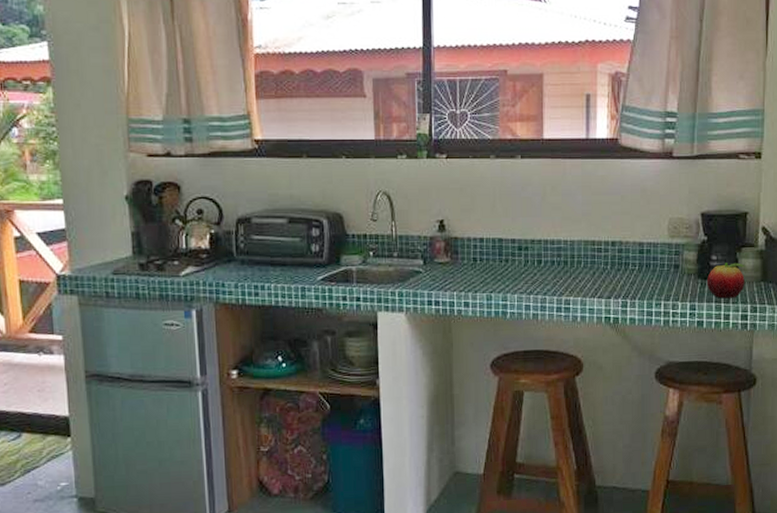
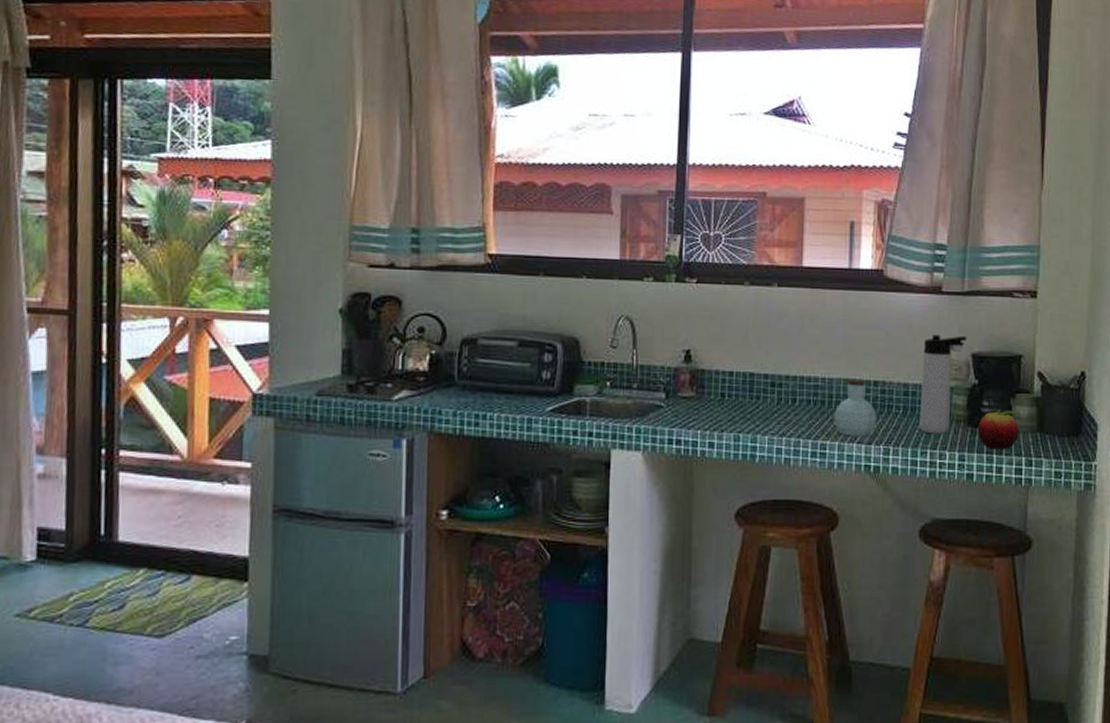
jar: none [576,240,615,292] -> present [834,379,877,437]
thermos bottle: none [654,196,697,287] -> present [919,335,967,434]

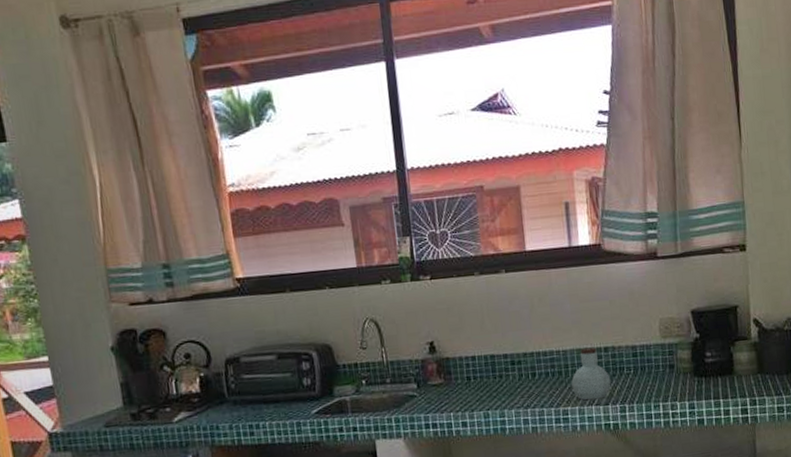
thermos bottle: present [919,335,967,434] -> none [646,294,686,388]
fruit: present [978,410,1019,449] -> none [703,357,742,395]

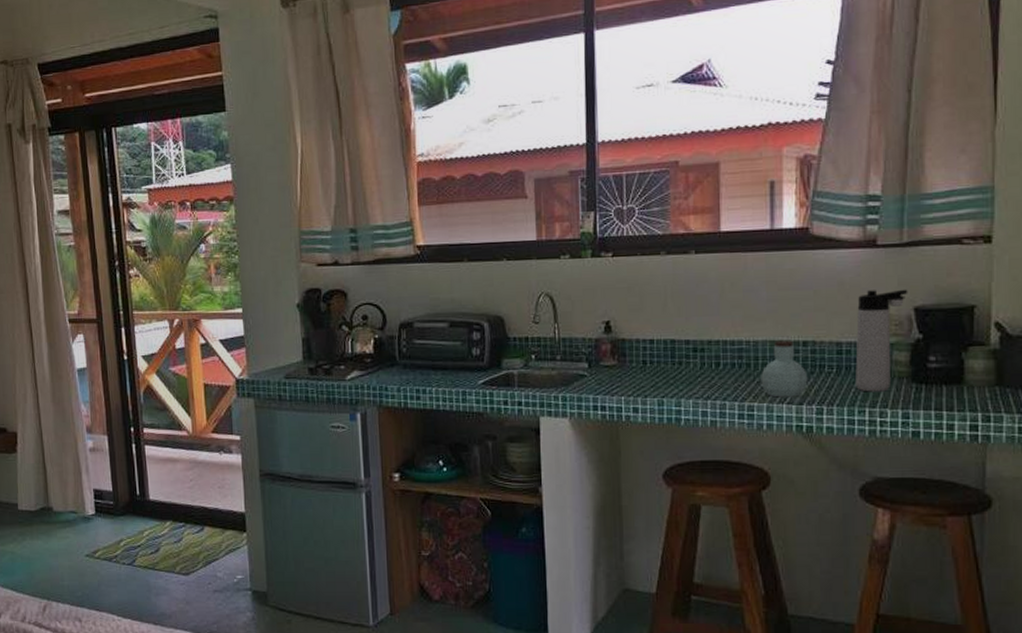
thermos bottle: none [646,294,686,388] -> present [855,289,908,392]

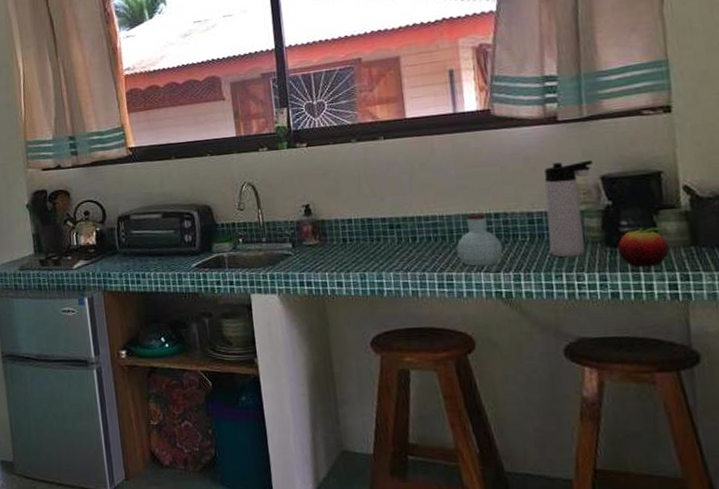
fruit: none [924,364,973,406] -> present [618,227,669,267]

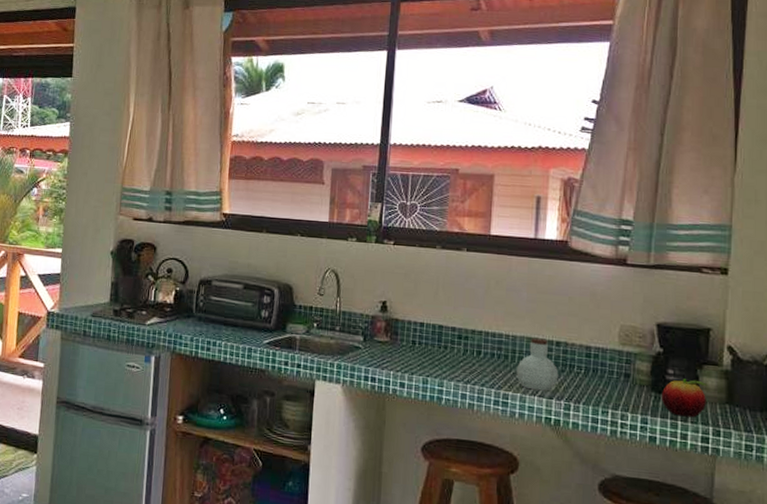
thermos bottle: present [544,159,594,258] -> none [601,303,652,397]

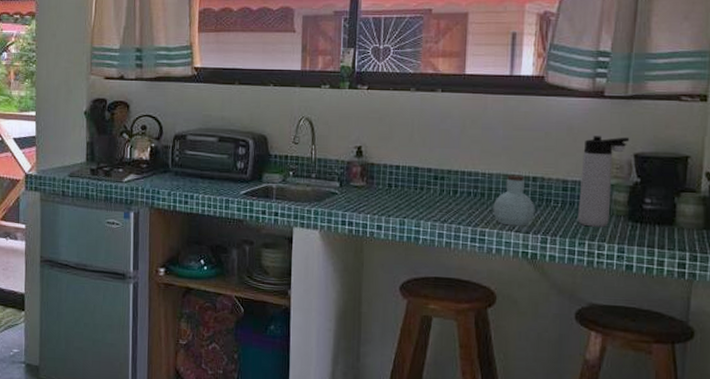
thermos bottle: none [601,303,652,397] -> present [578,136,630,227]
fruit: present [662,379,707,418] -> none [639,207,684,244]

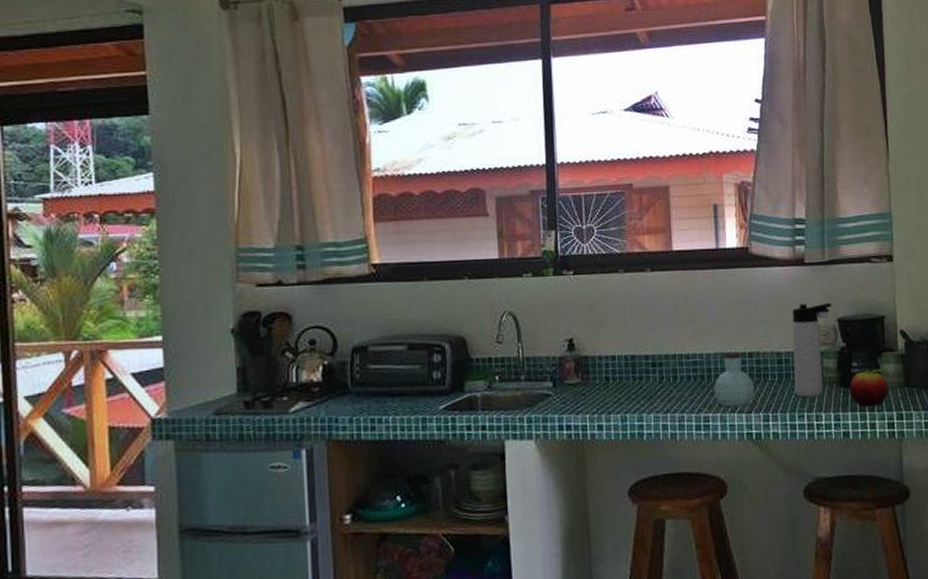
fruit: none [639,207,684,244] -> present [849,368,888,407]

